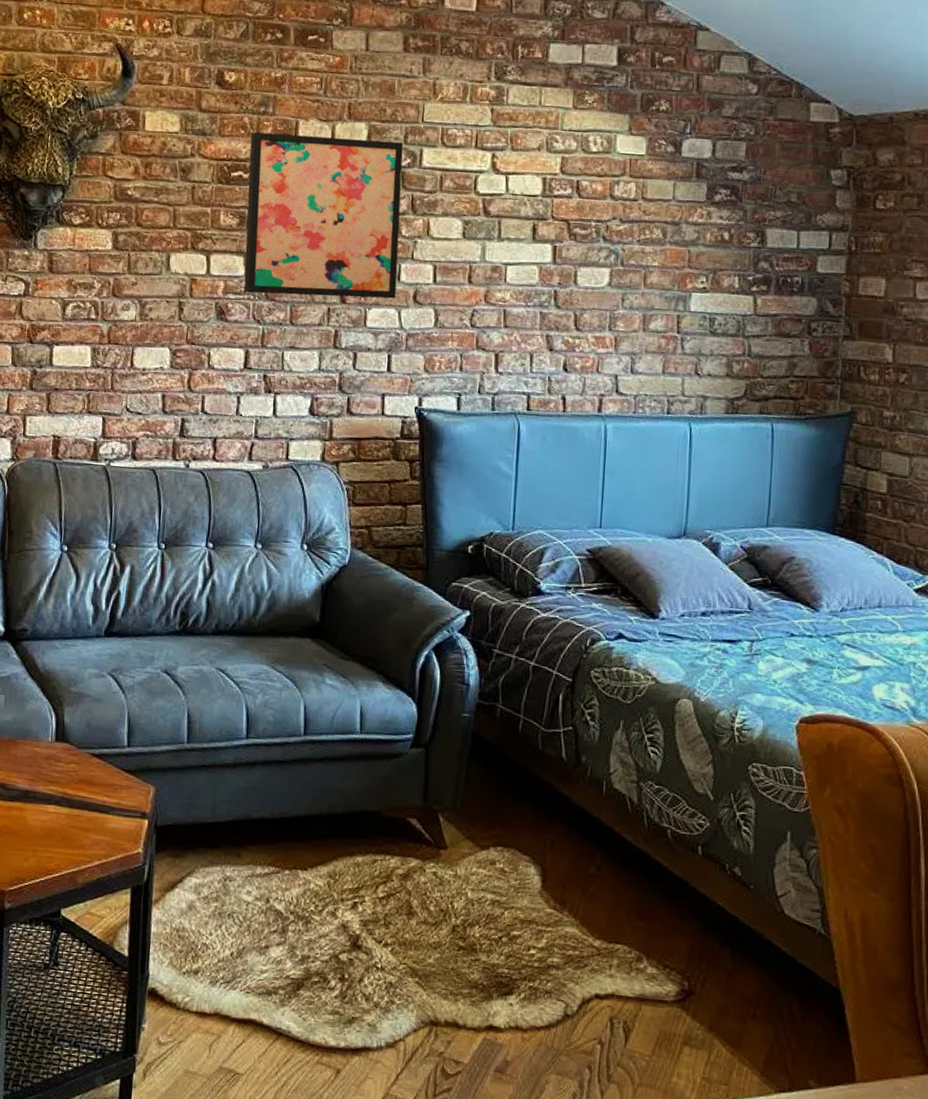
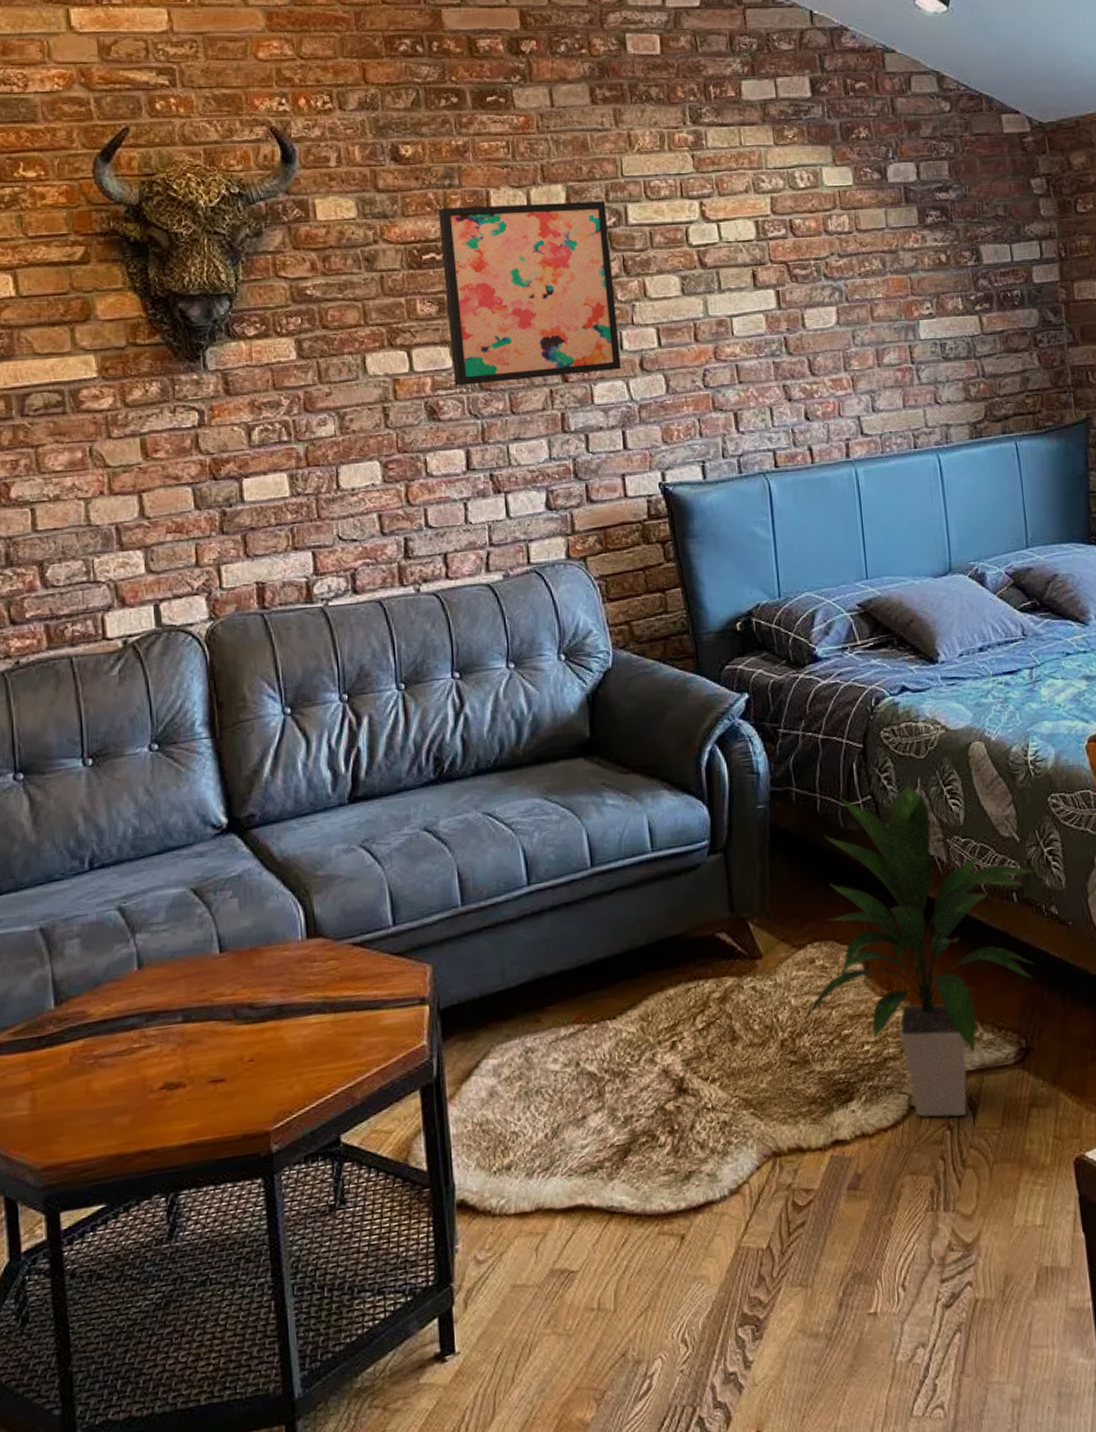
indoor plant: none [475,724,728,1035] -> present [802,786,1038,1117]

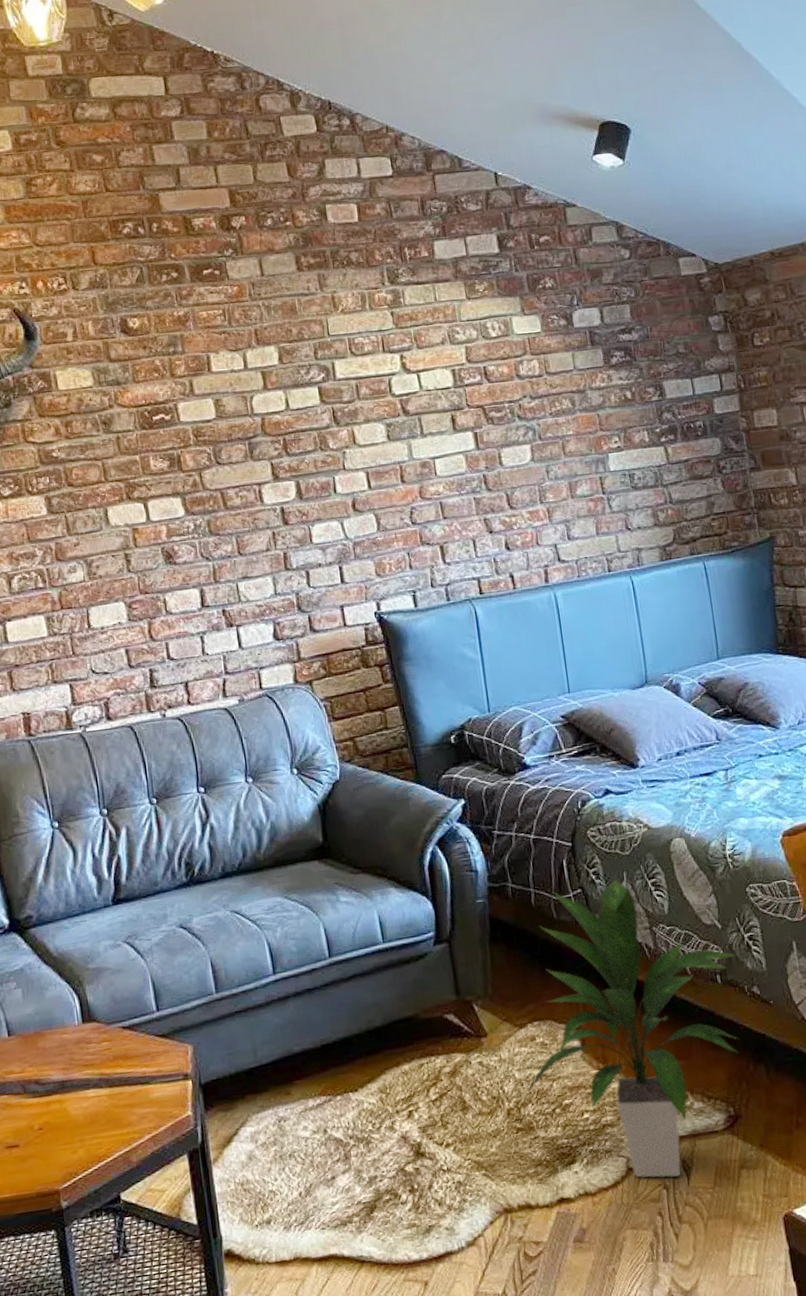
wall art: present [438,201,621,386] -> none [165,359,336,532]

